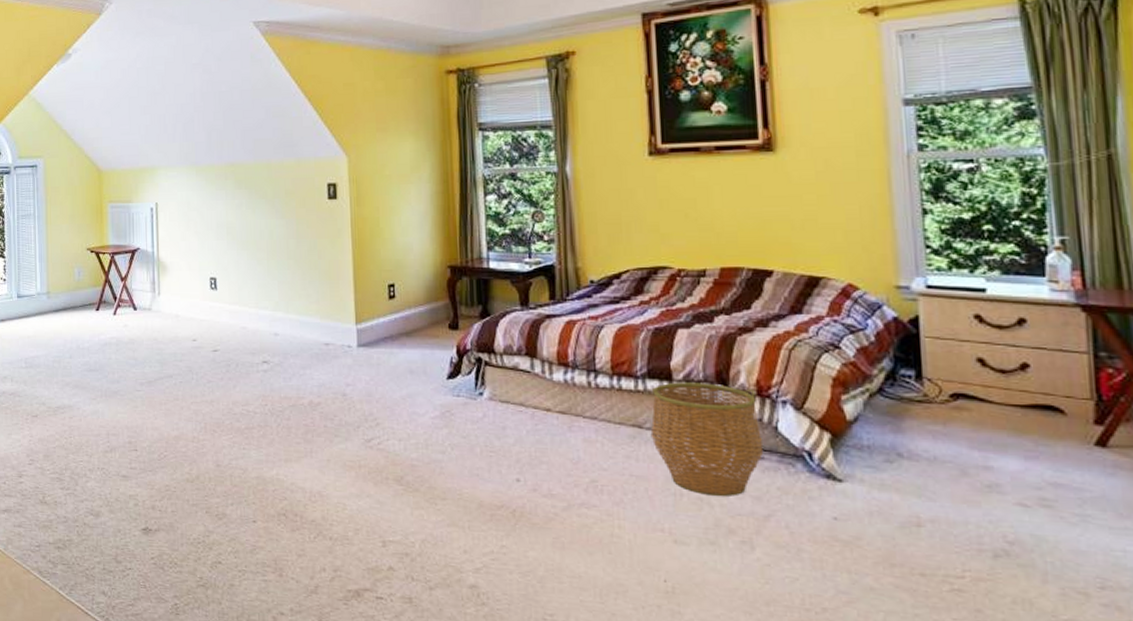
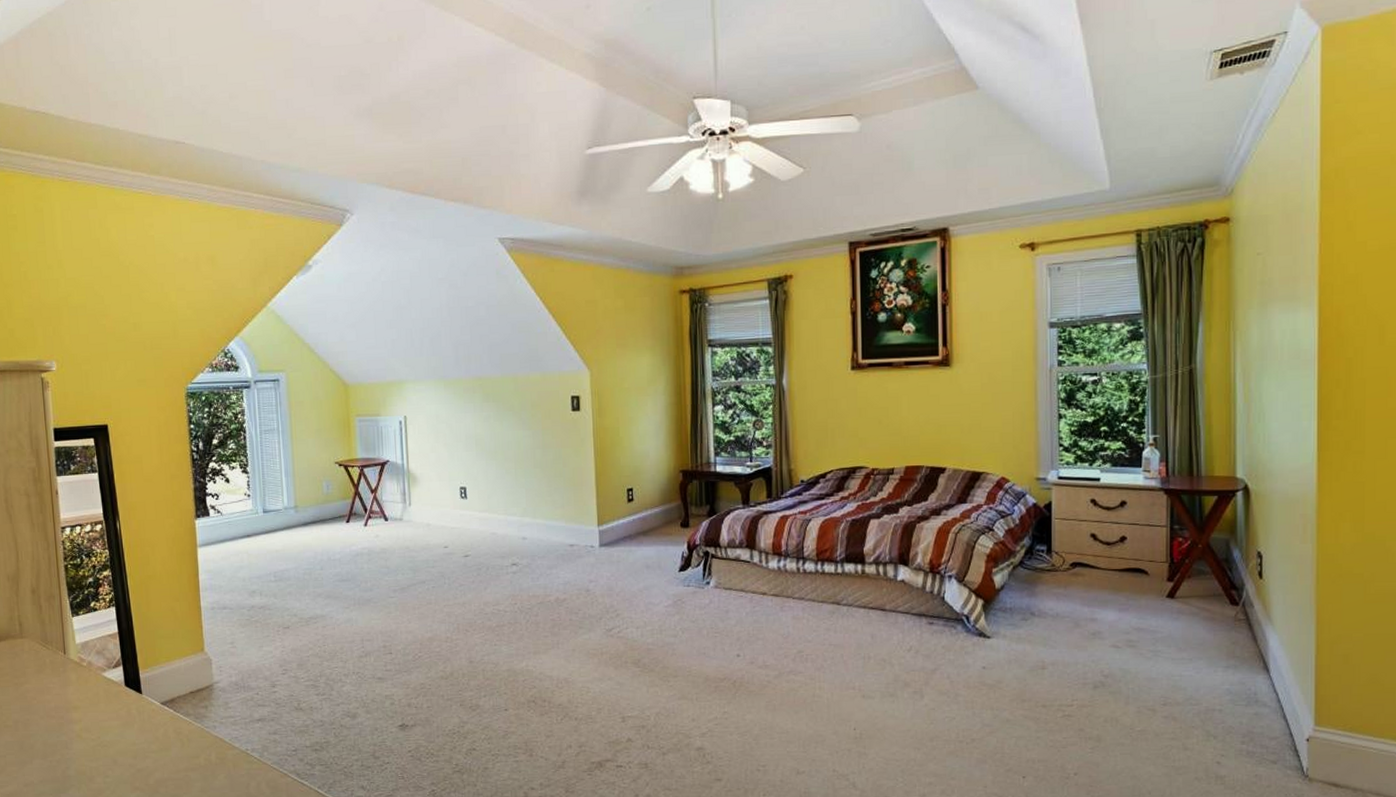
basket: present [650,382,764,496] -> none [846,564,933,656]

